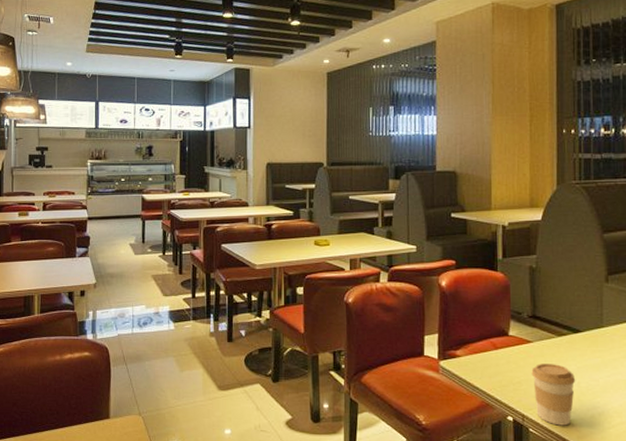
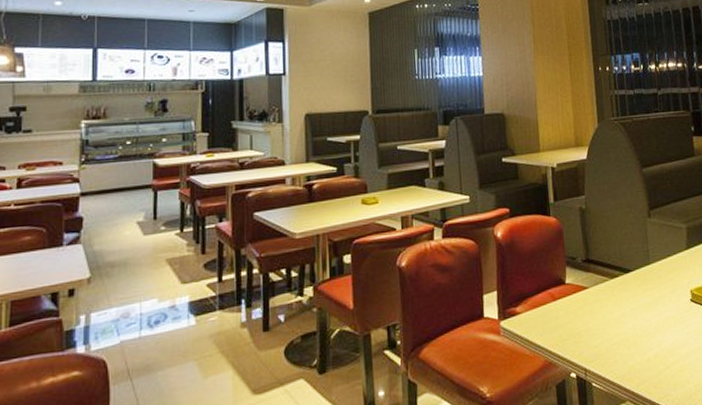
coffee cup: present [531,364,576,426] -> none [589,308,631,376]

